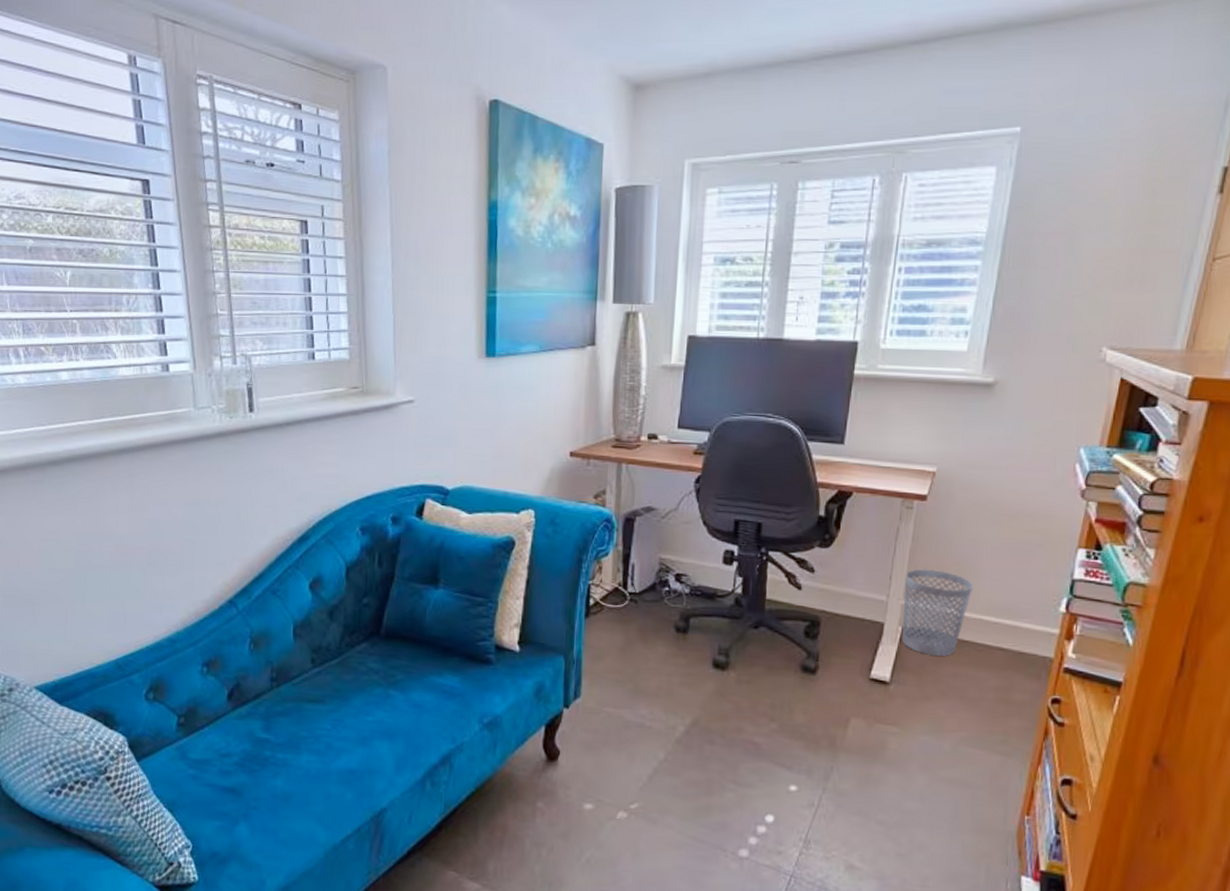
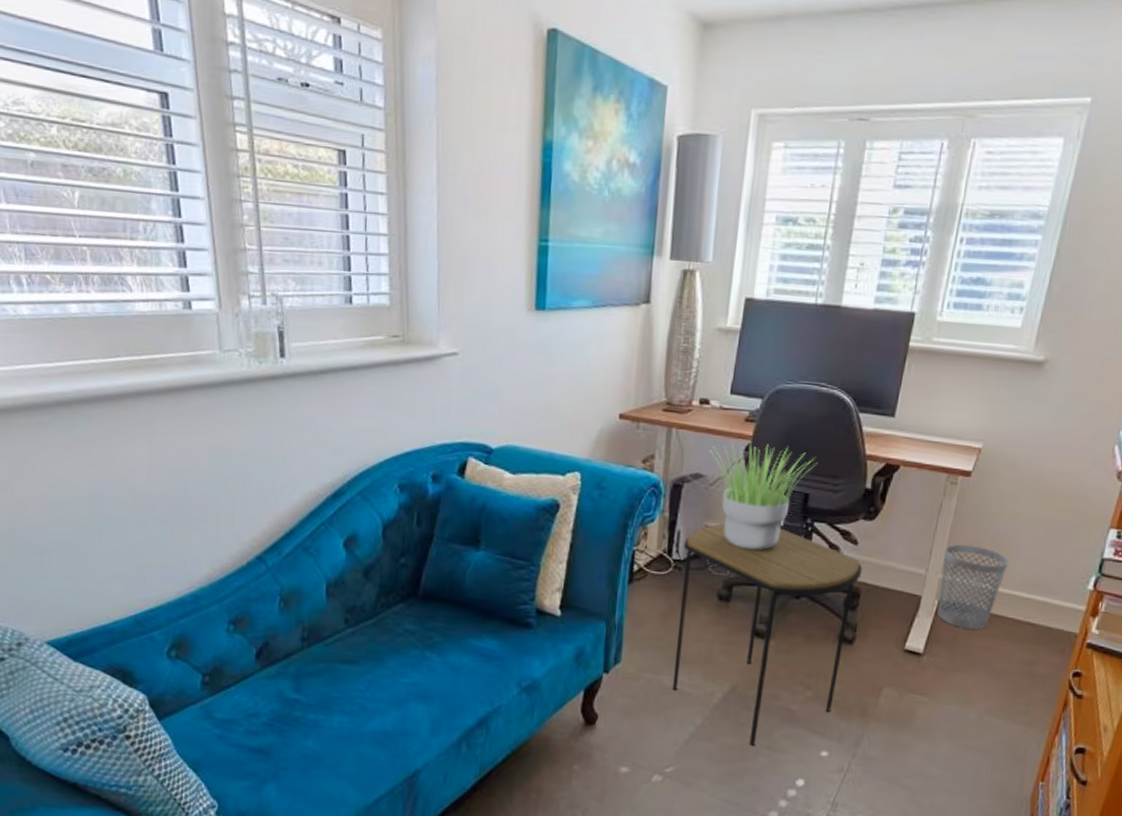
side table: none [633,555,821,781] -> present [672,523,863,746]
potted plant: none [659,474,768,581] -> present [709,442,817,550]

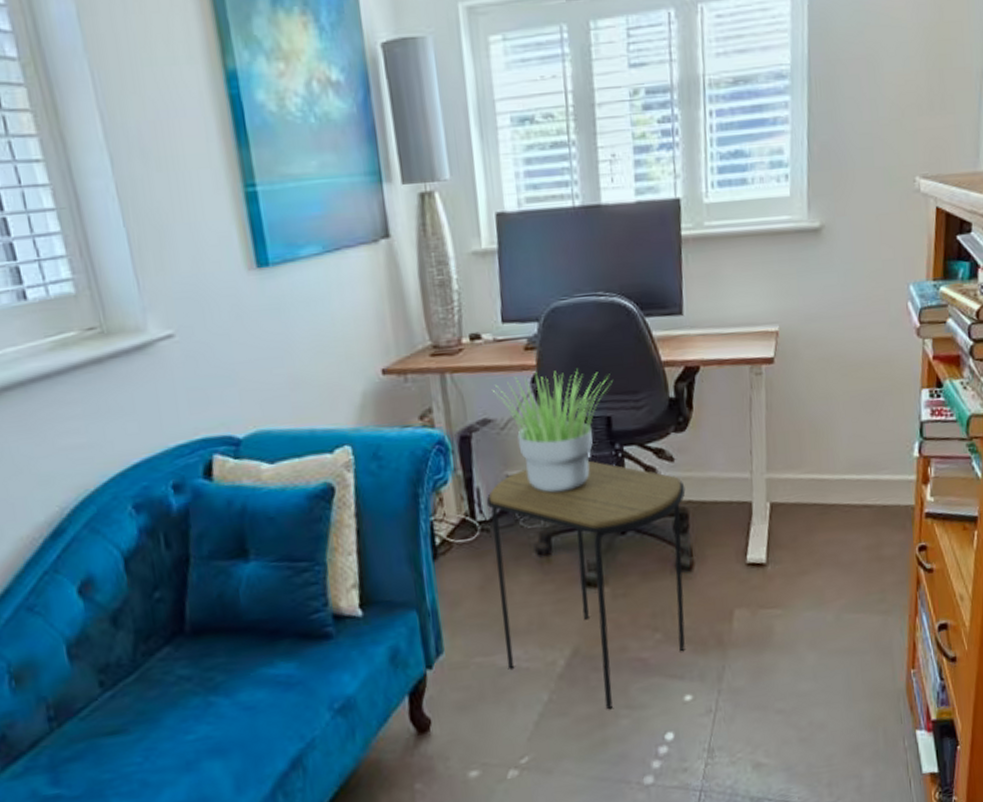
wastebasket: present [937,544,1010,630] -> none [764,435,832,527]

